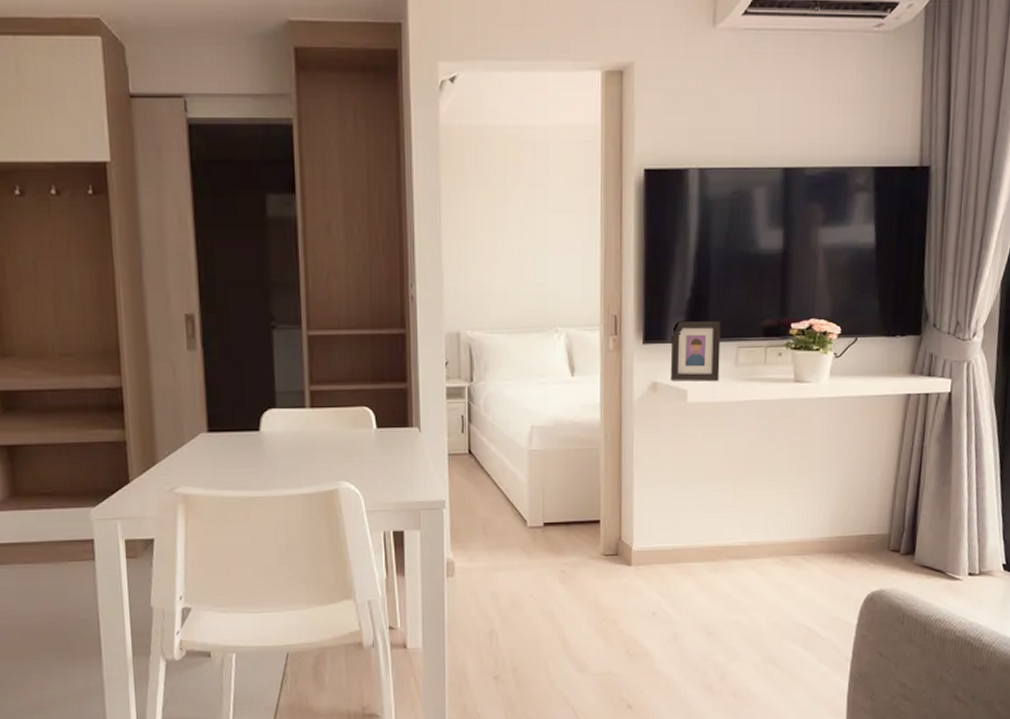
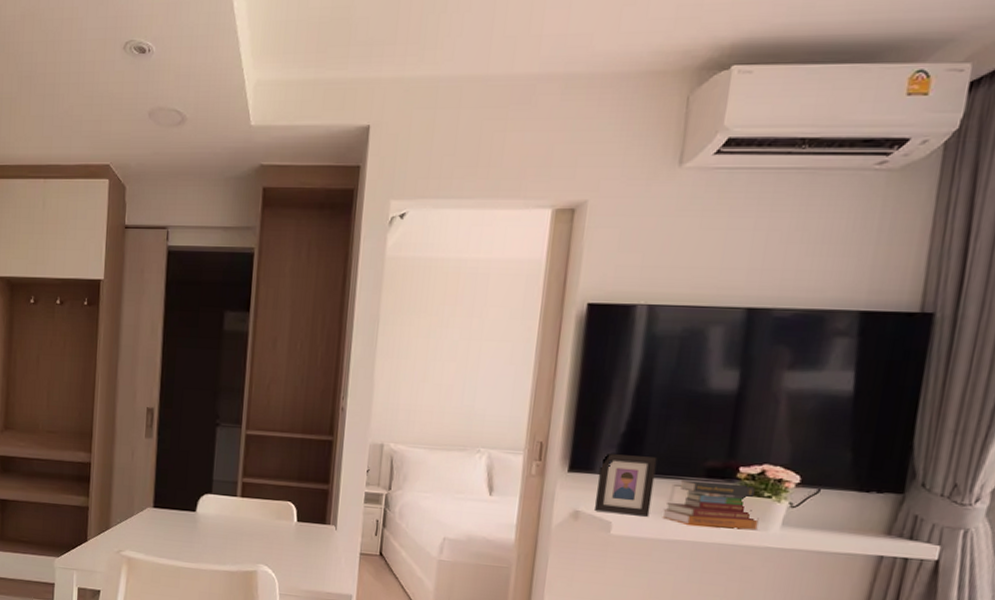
books: none [730,340,811,384] -> present [662,480,759,531]

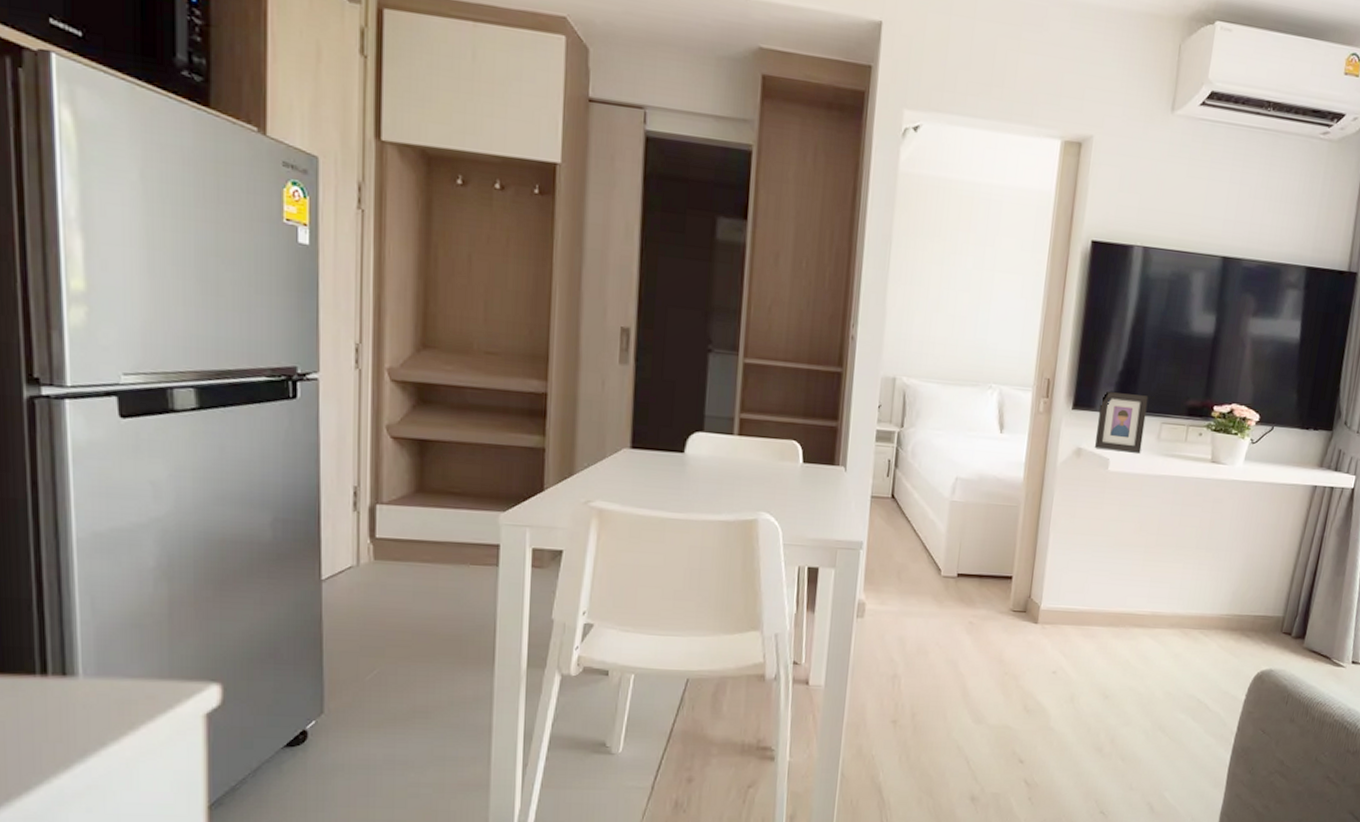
books: present [662,480,759,531] -> none [1151,417,1228,465]

